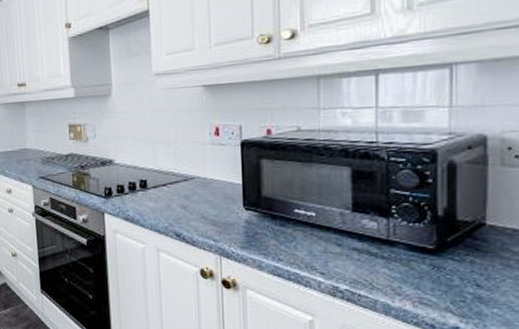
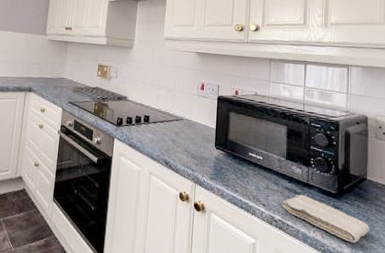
washcloth: none [349,255,492,310] -> present [282,194,370,243]

